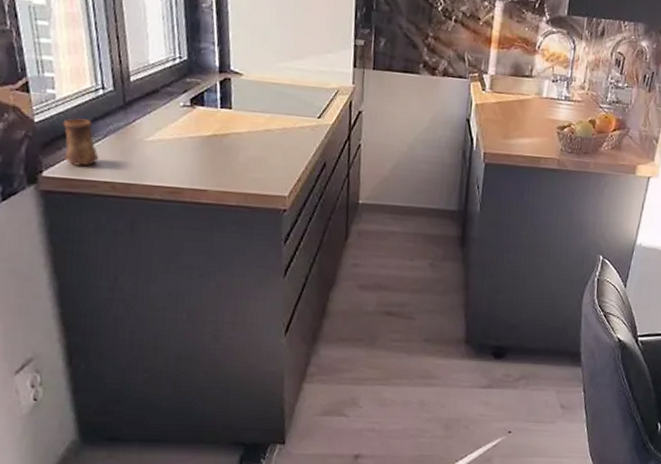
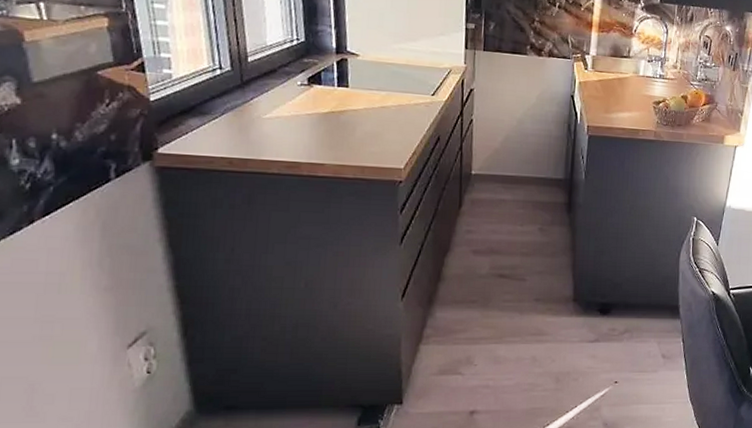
cup: present [62,118,99,167] -> none [179,97,216,143]

